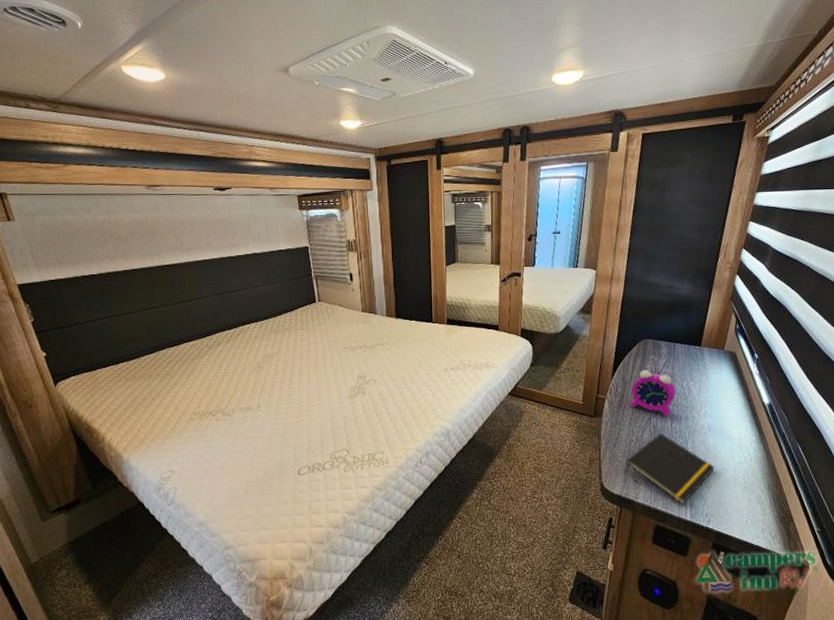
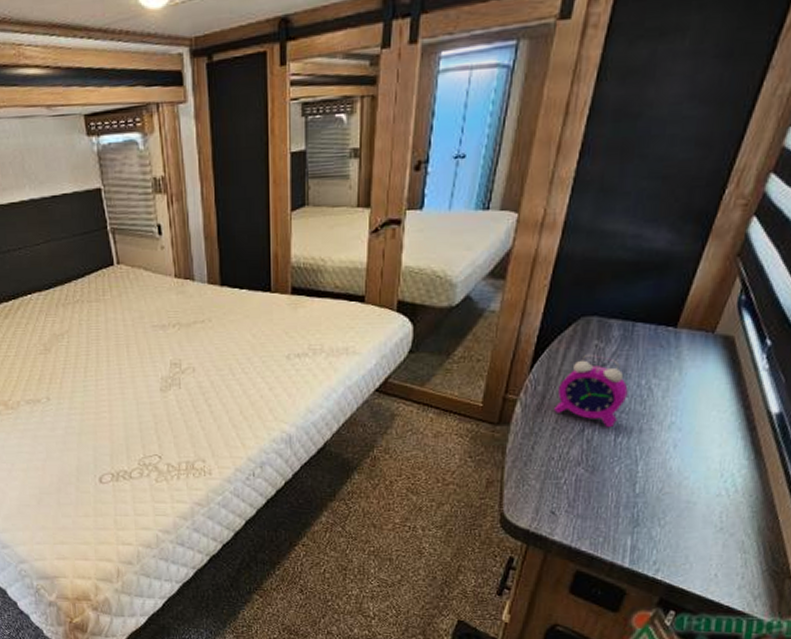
notepad: present [624,433,715,504] -> none [536,450,676,546]

